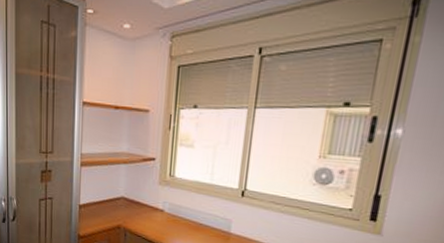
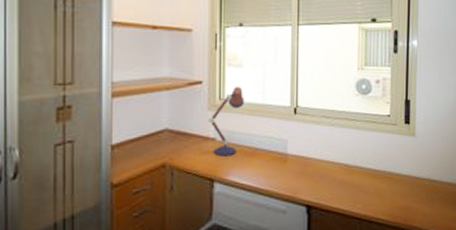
desk lamp: none [158,165,193,227] -> present [208,86,245,157]

